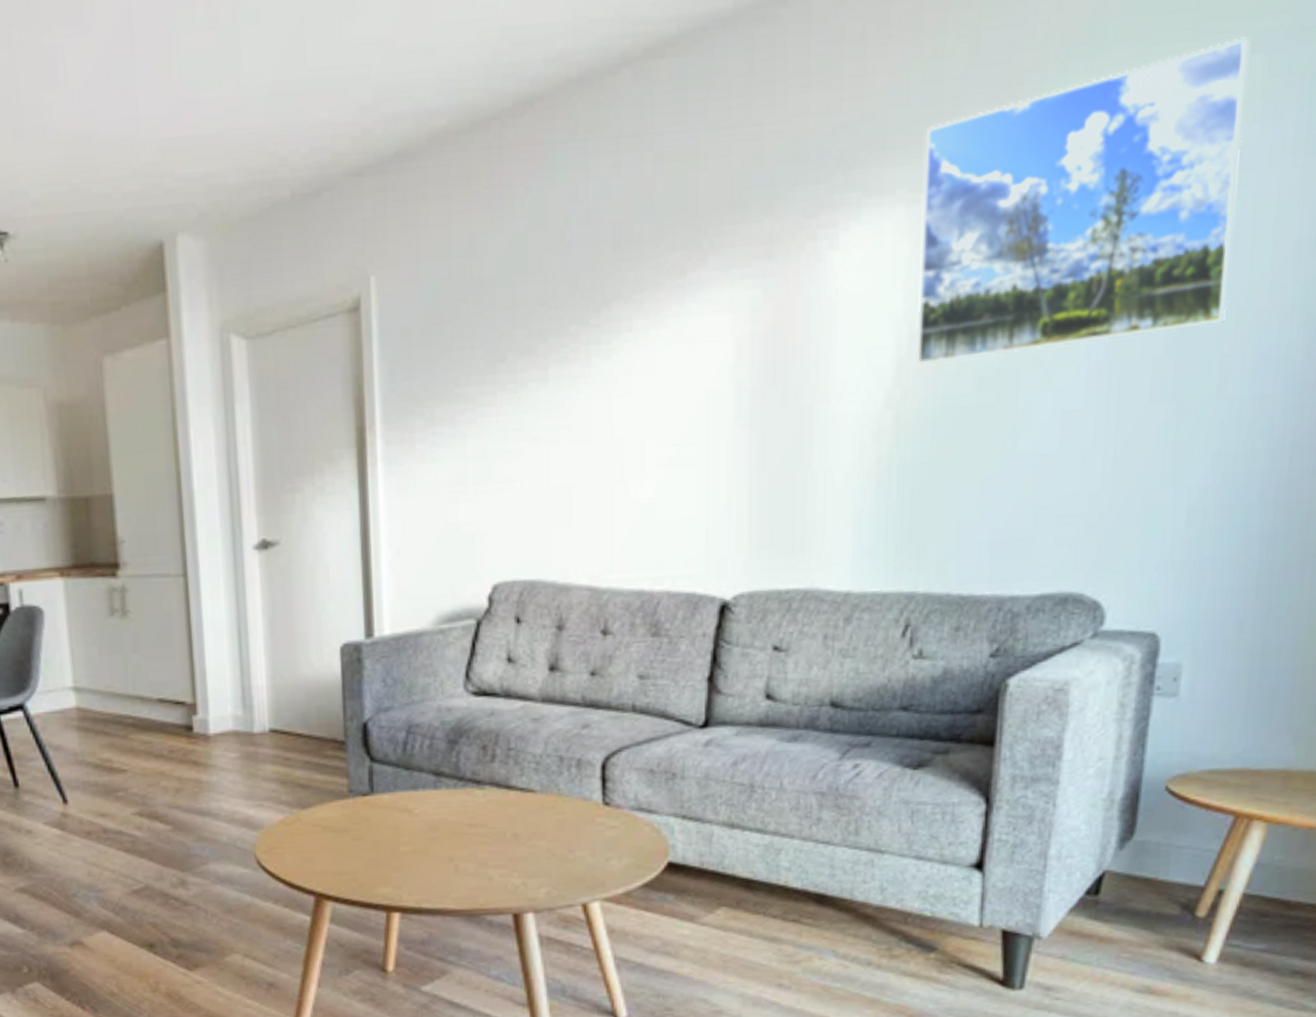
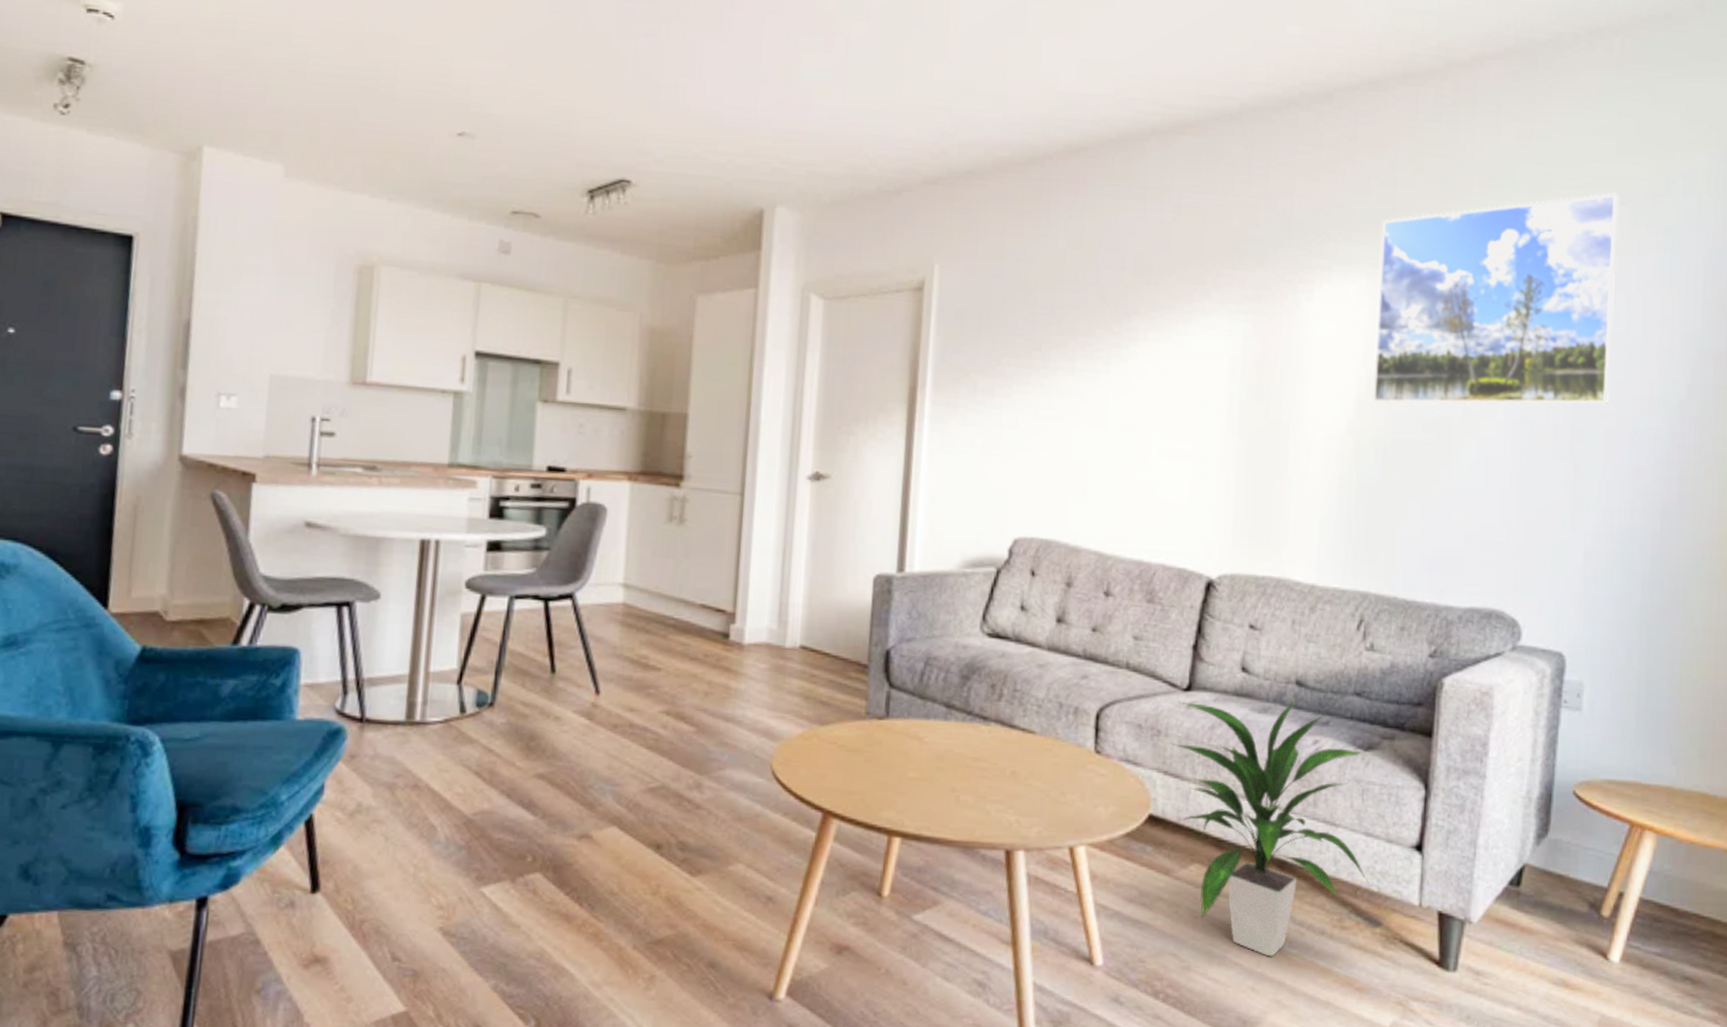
indoor plant: none [689,721,921,993] -> present [1171,698,1369,957]

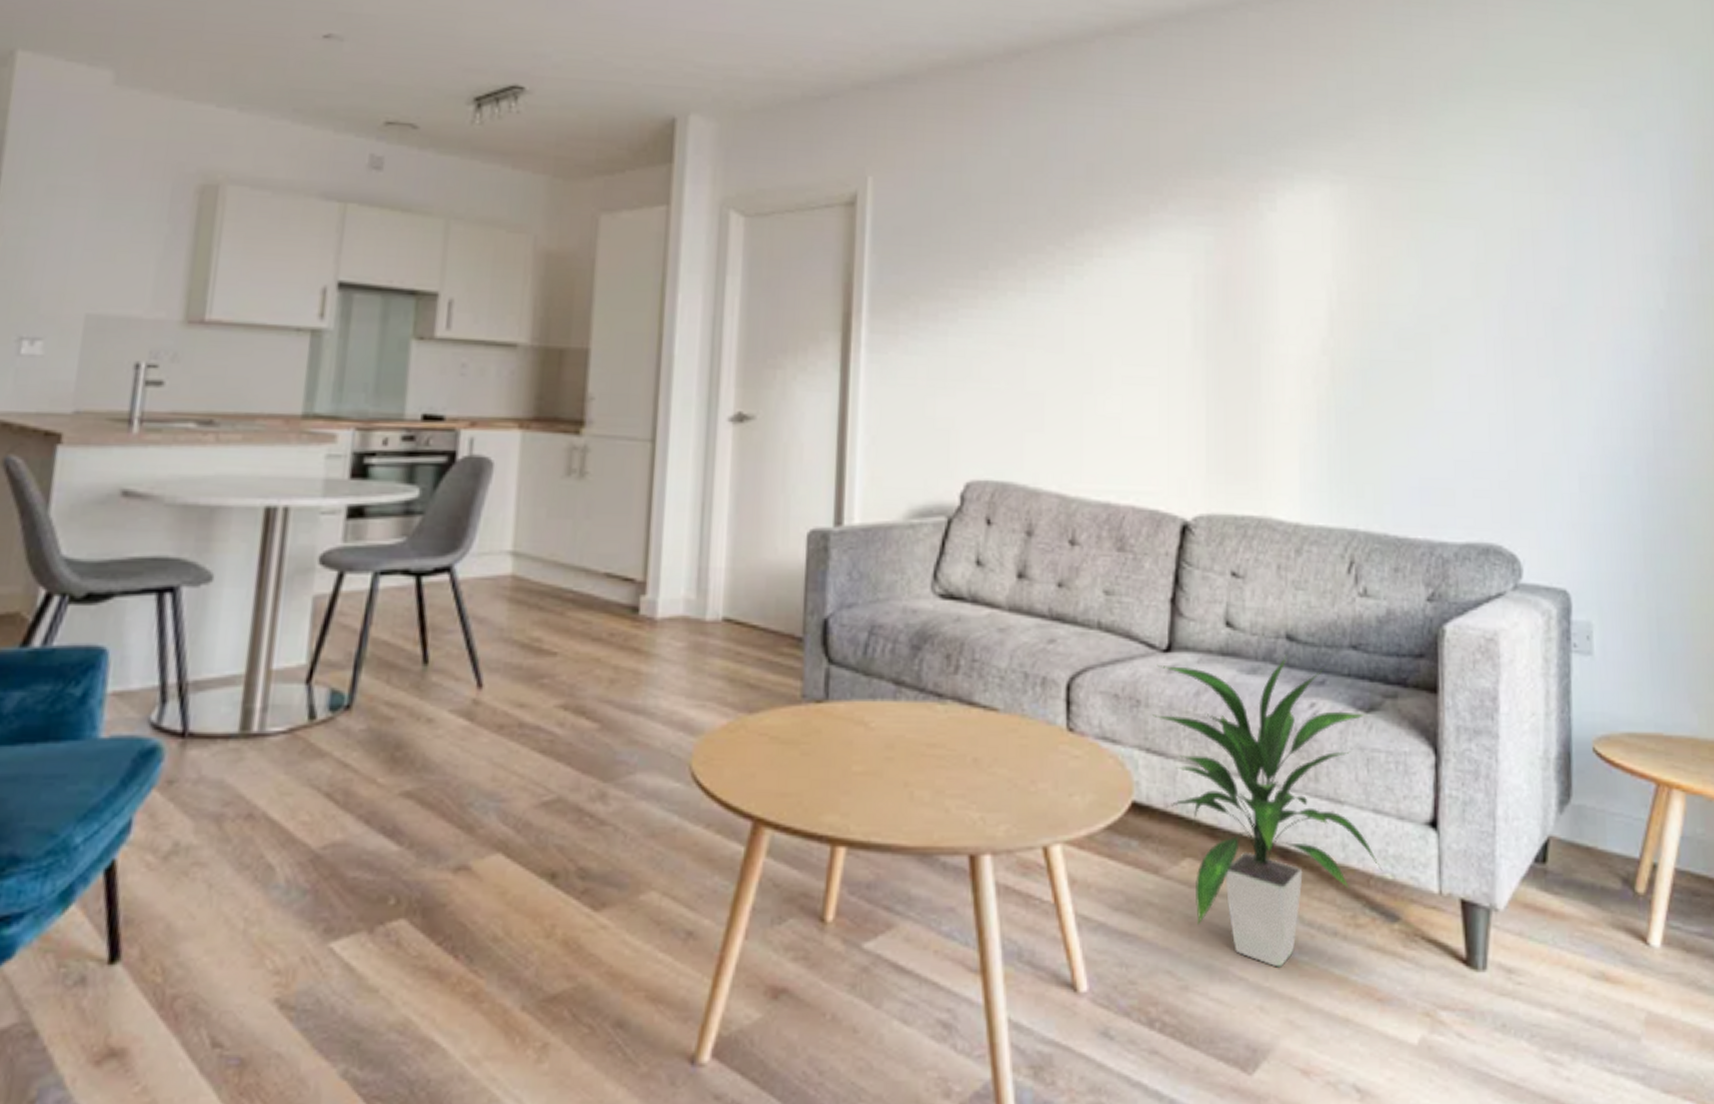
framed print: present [1372,193,1619,405] -> none [1342,95,1589,321]

